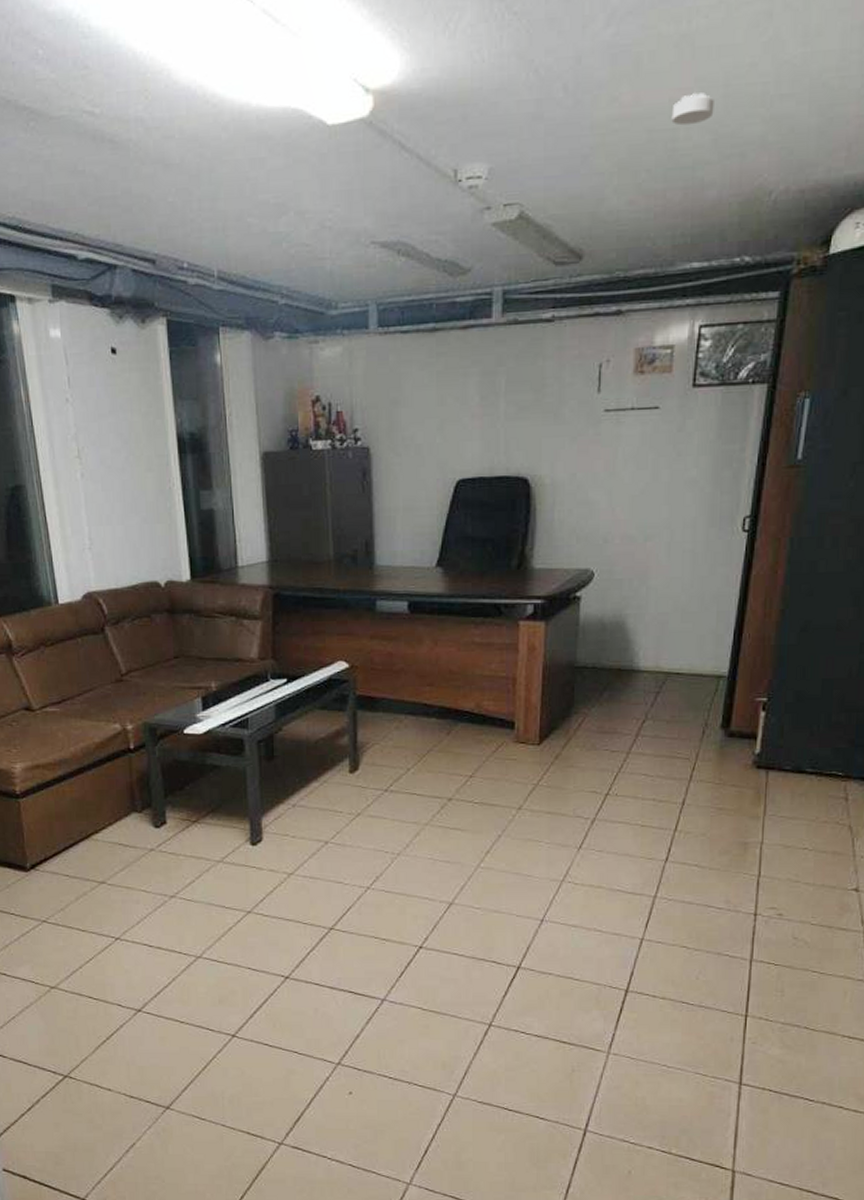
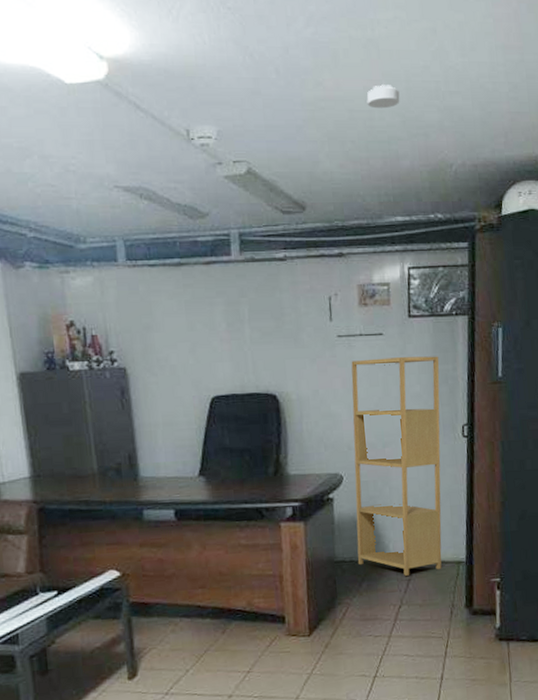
shelving unit: none [601,433,725,688] -> present [351,356,442,576]

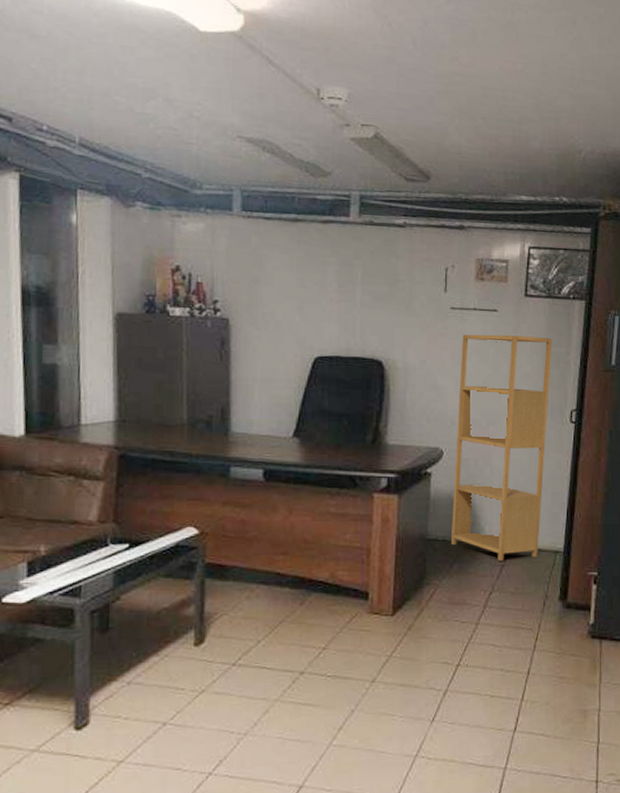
smoke detector: present [366,85,400,109] -> none [501,66,535,90]

